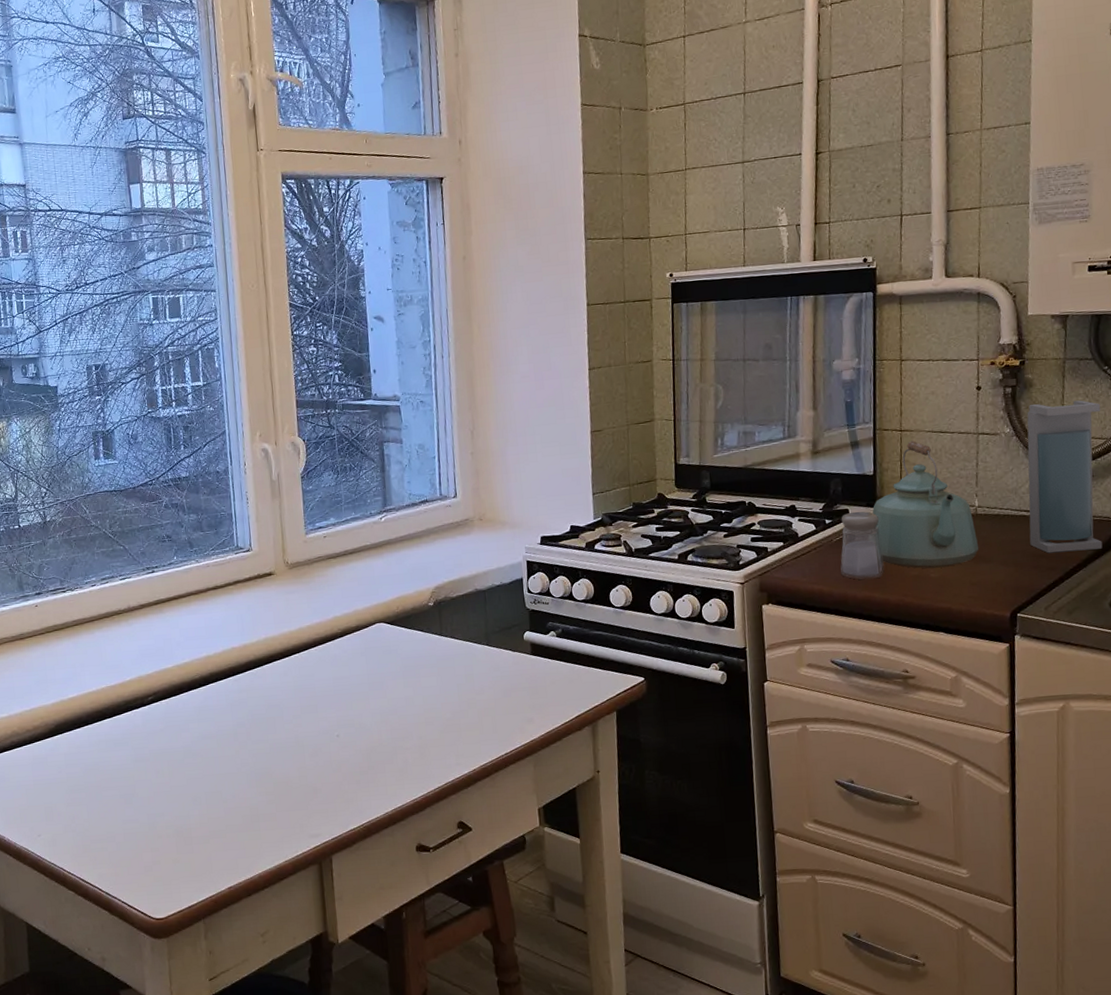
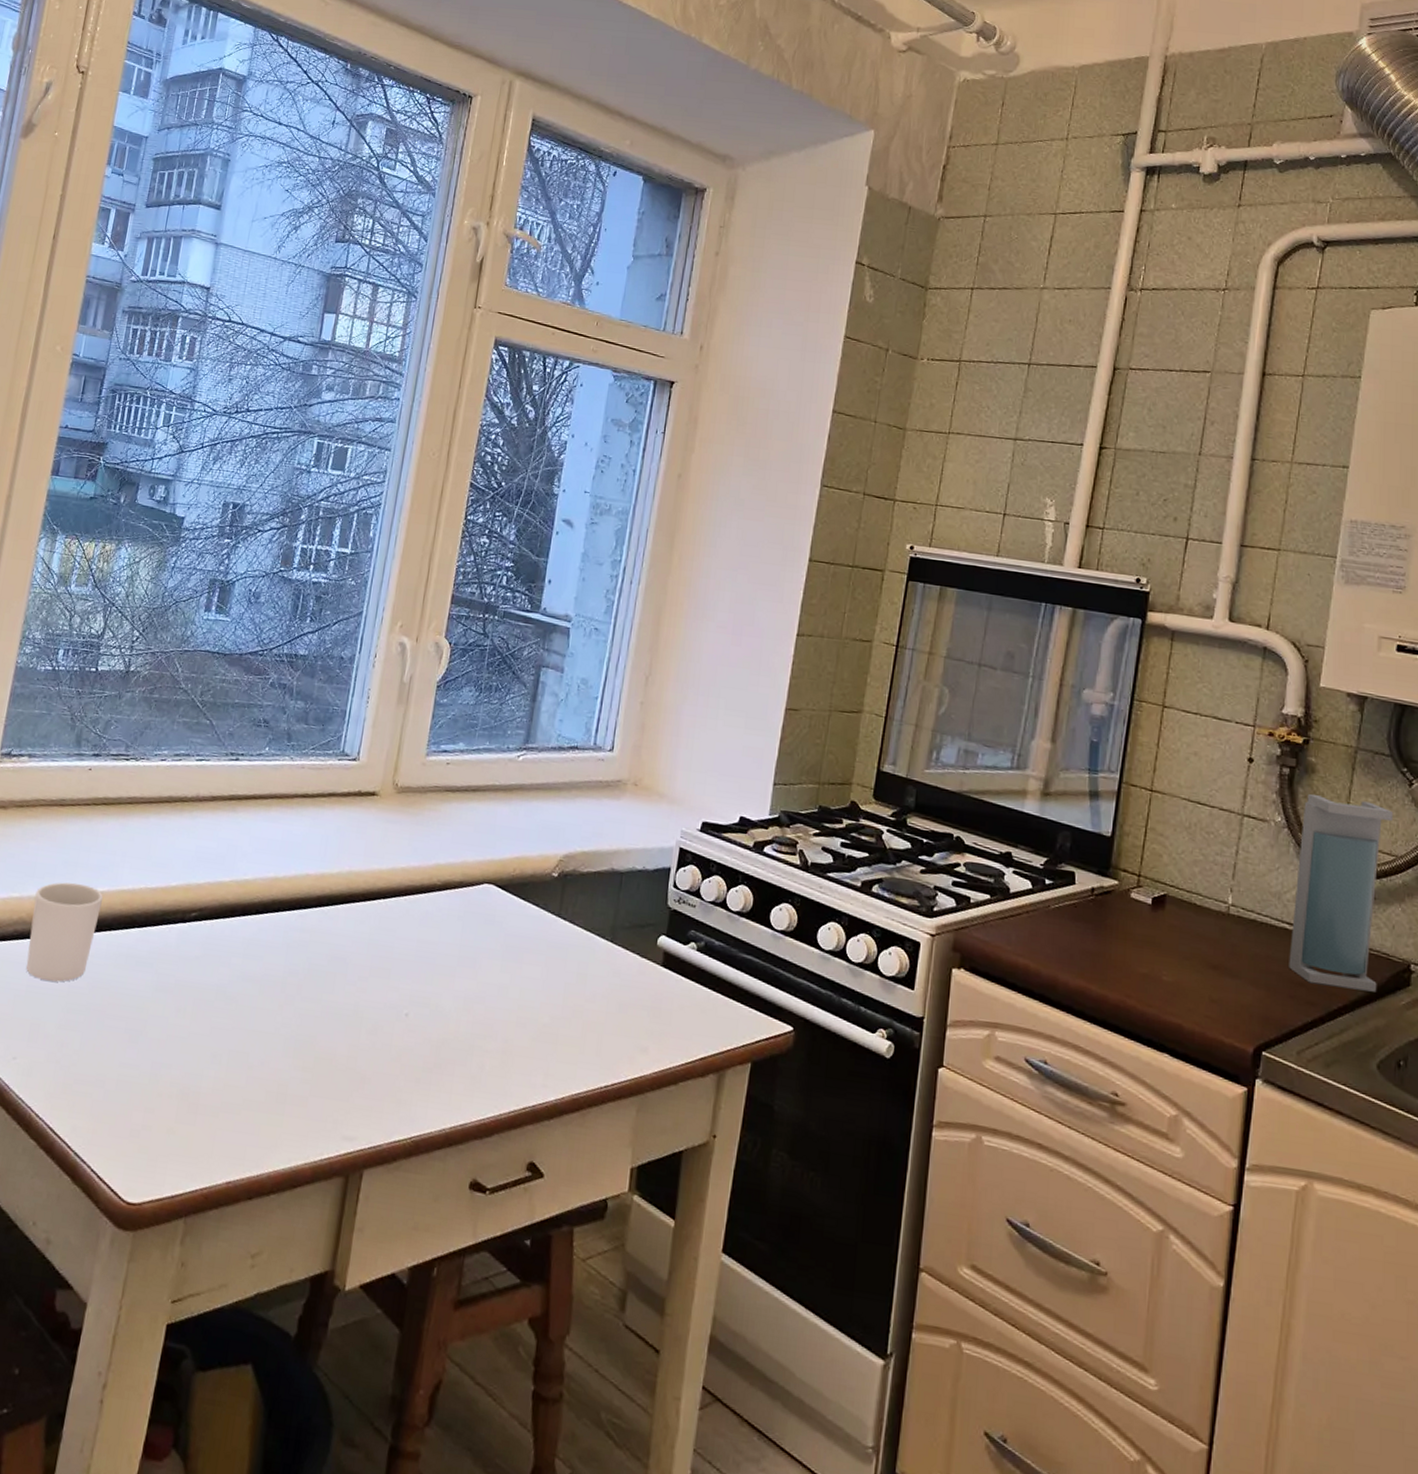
mug: none [20,695,77,774] -> present [25,882,103,982]
salt shaker: present [840,511,884,581] -> none [1054,876,1111,968]
kettle: present [872,441,979,569] -> none [1102,805,1226,973]

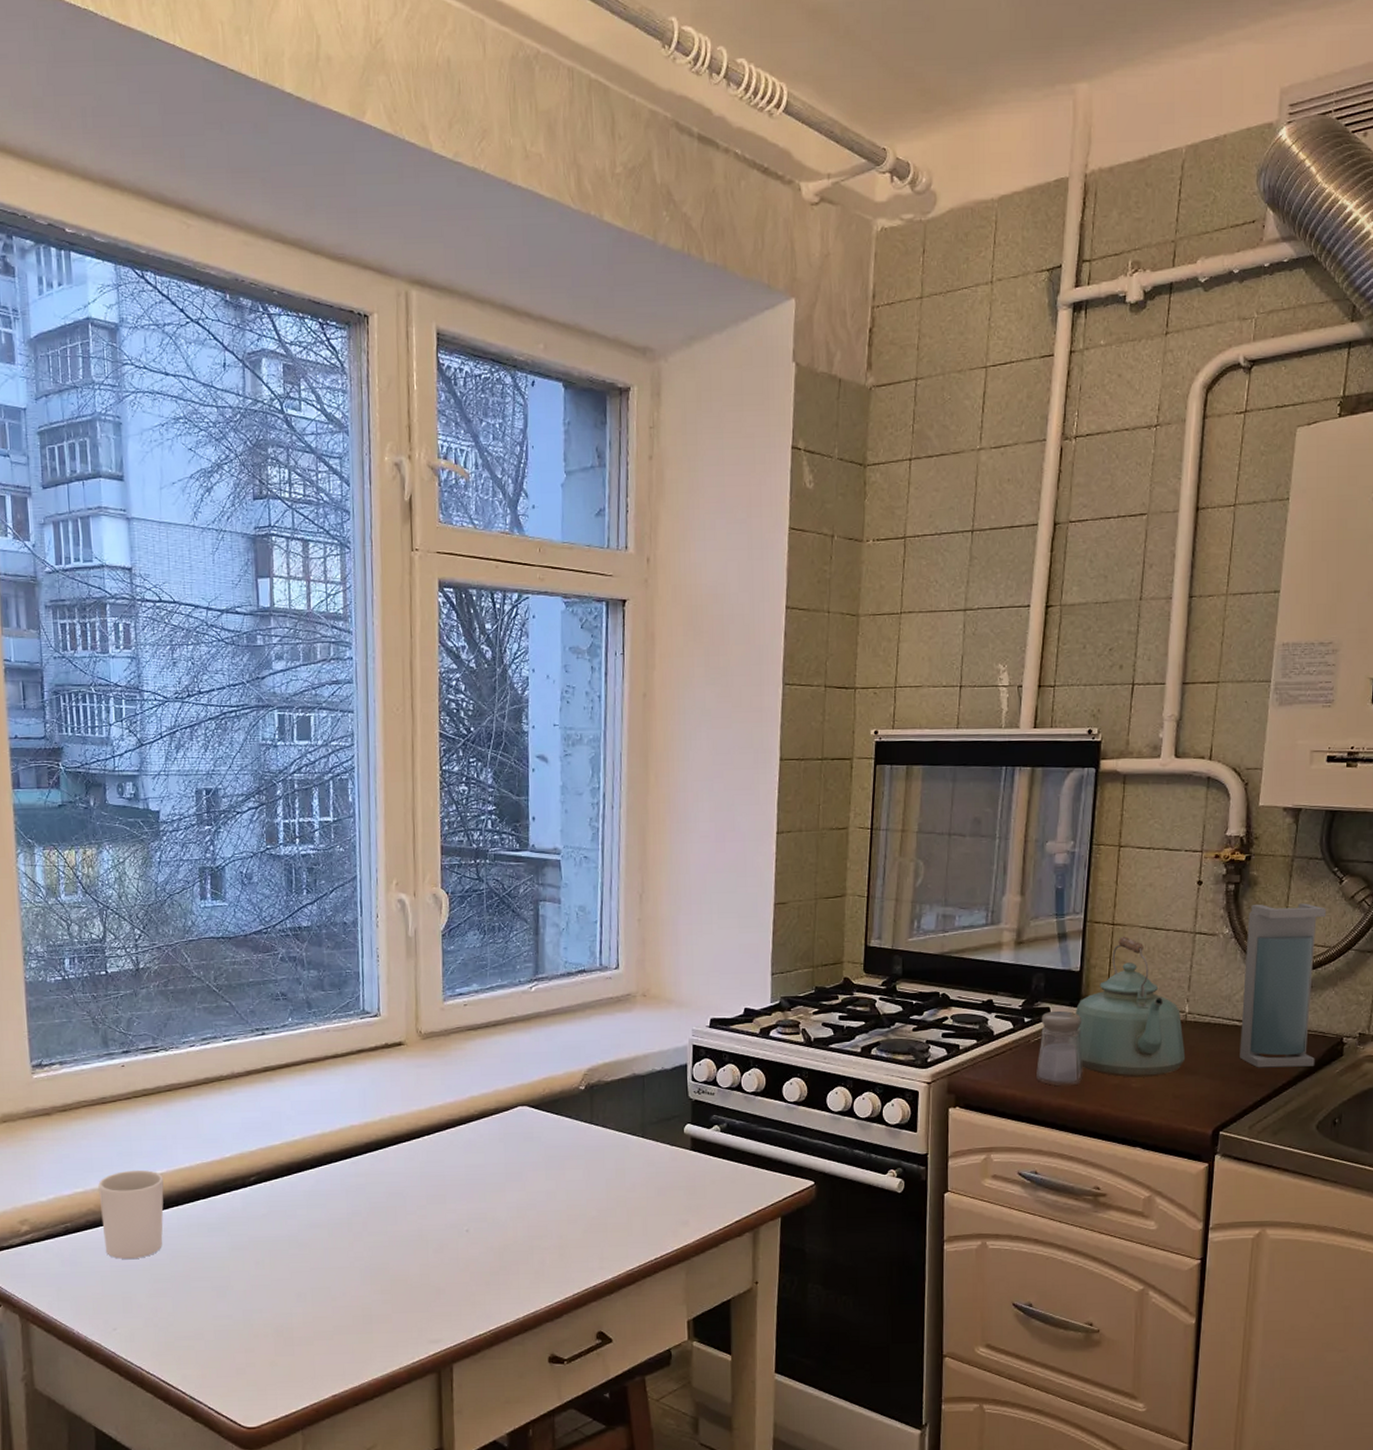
salt shaker: none [1054,876,1111,968] -> present [1036,1010,1083,1087]
kettle: none [1102,805,1226,973] -> present [1075,936,1186,1078]

